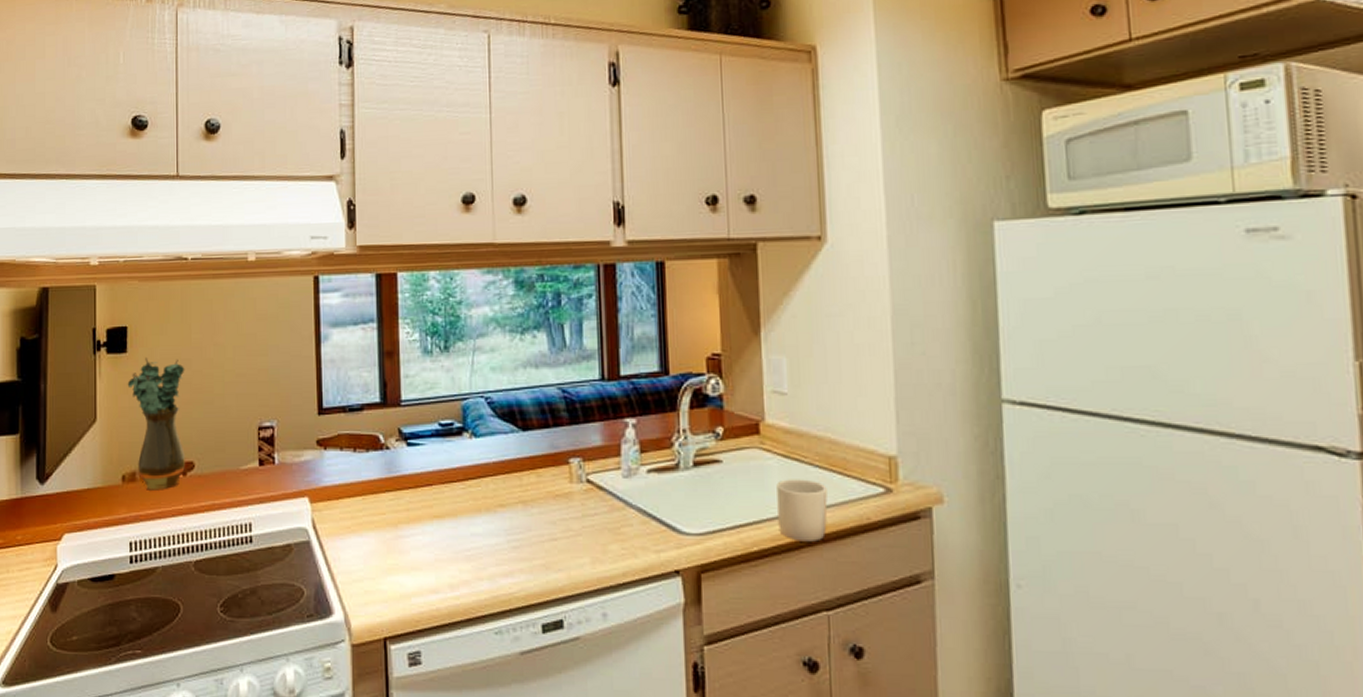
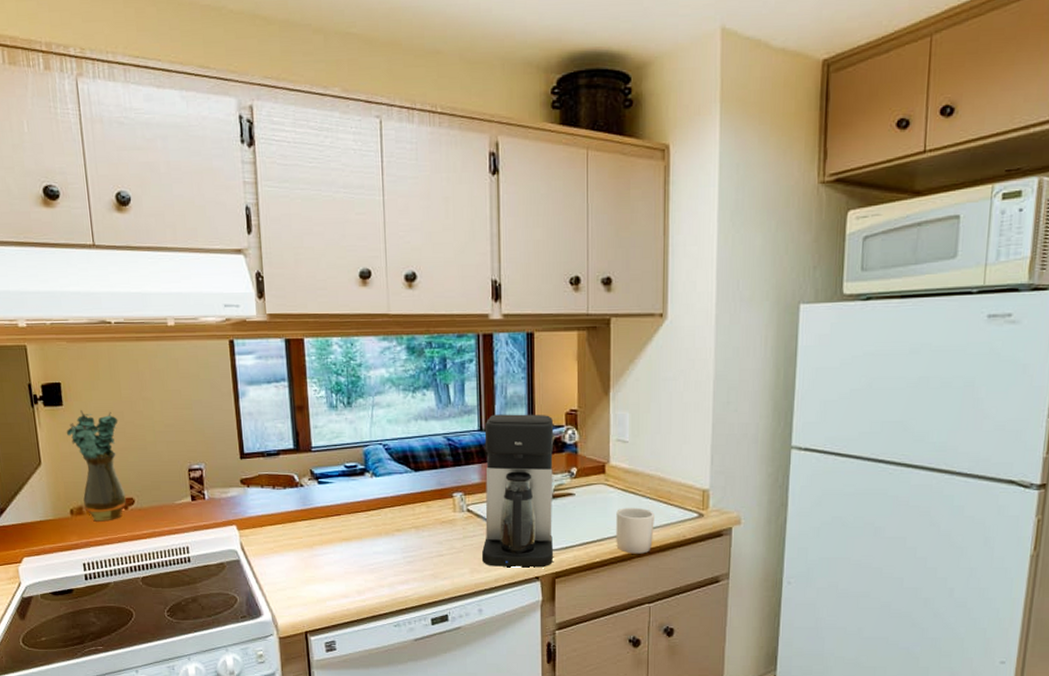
coffee maker: none [606,359,697,558] -> present [482,414,554,568]

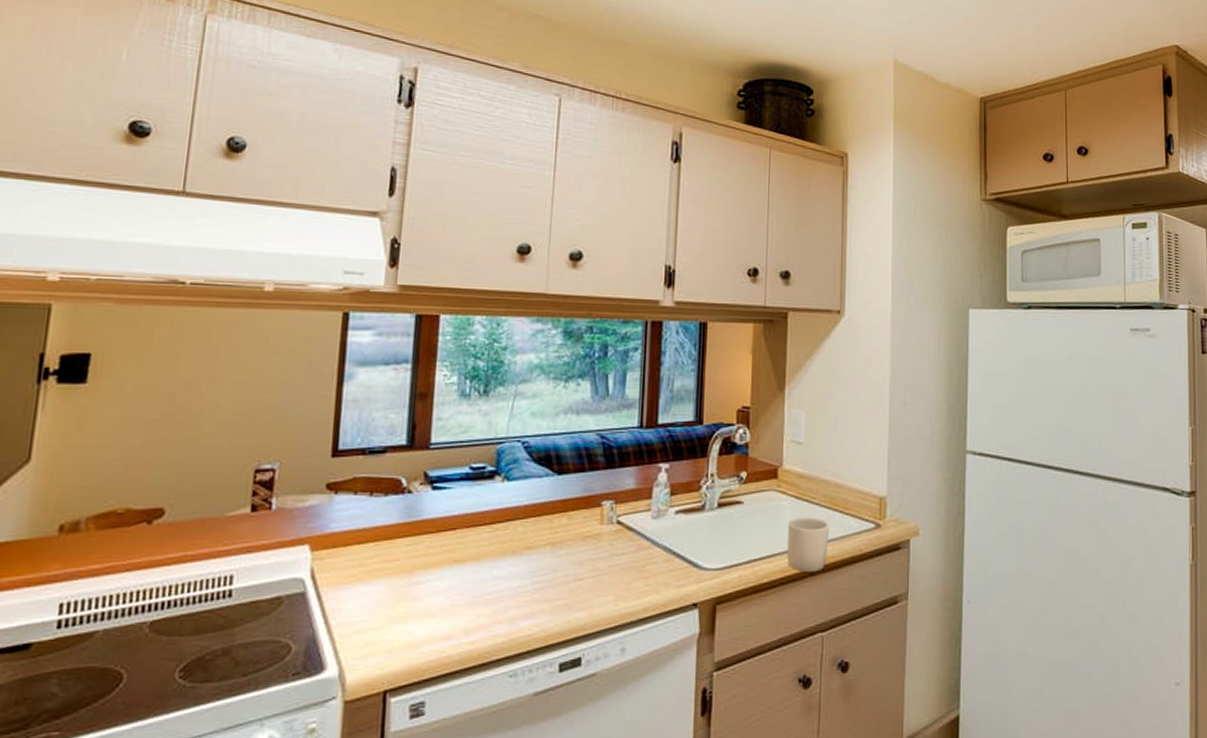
vase: present [66,410,127,522] -> none [81,390,166,542]
coffee maker: present [482,414,554,568] -> none [631,409,724,593]

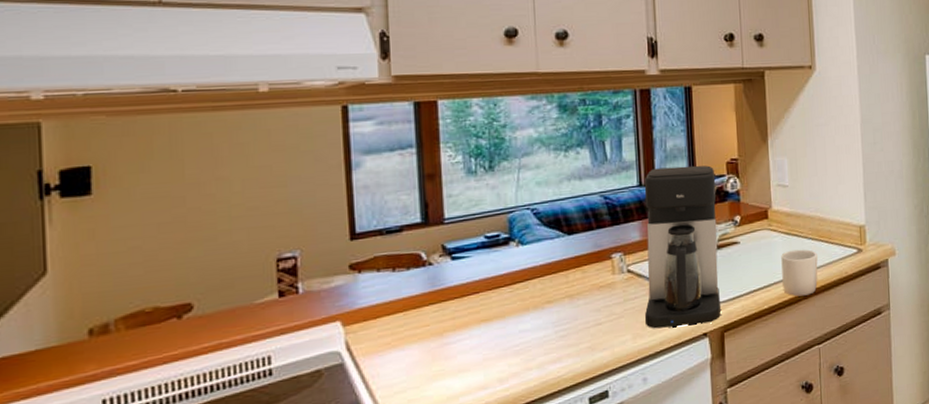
coffee maker: none [631,409,724,593] -> present [644,165,721,329]

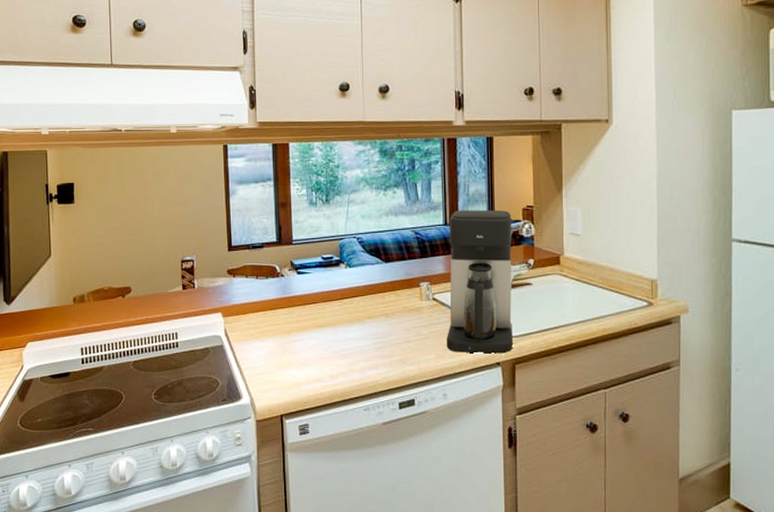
mug: present [781,249,818,297] -> none [571,296,607,341]

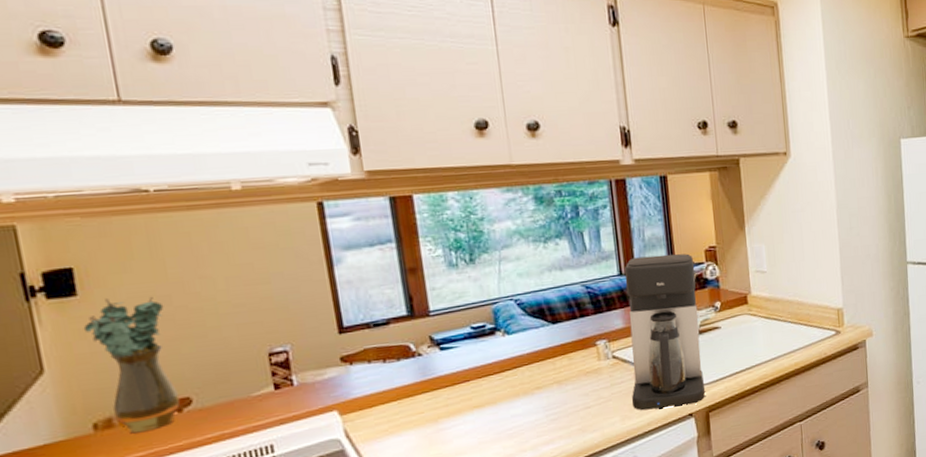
vase: none [75,207,125,309] -> present [83,296,180,434]

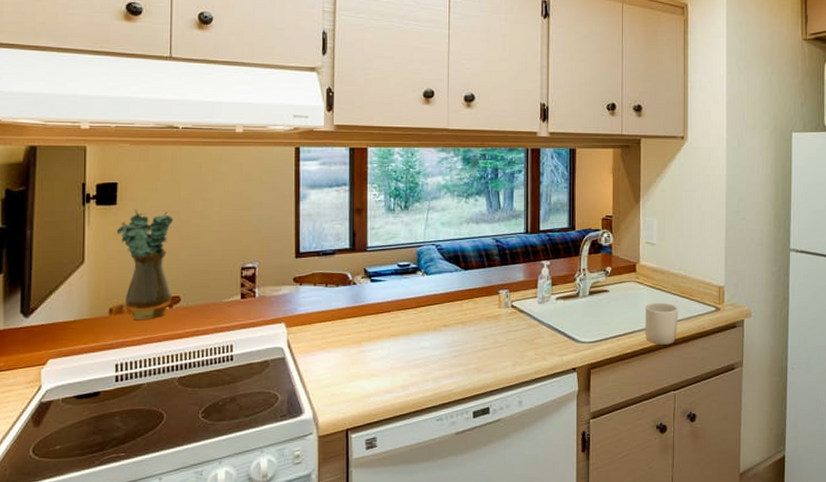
coffee maker: present [624,253,705,411] -> none [524,219,592,360]
mug: none [761,332,798,378] -> present [645,302,678,345]

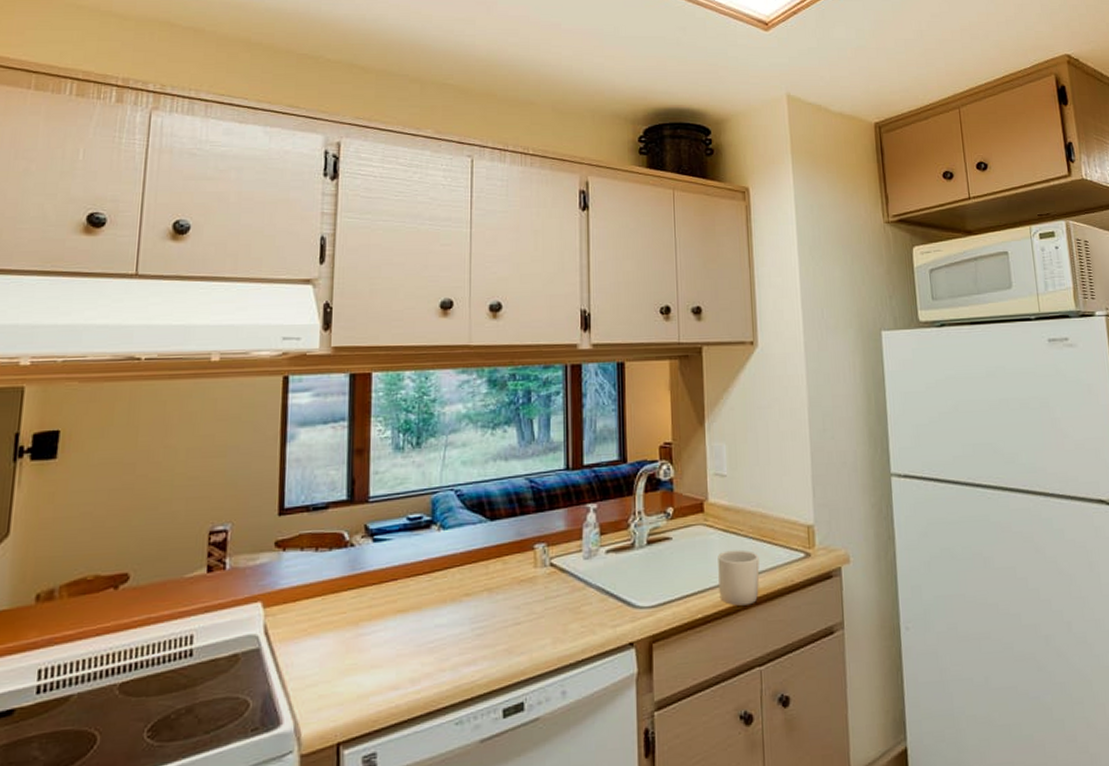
vase: present [116,210,174,321] -> none [53,463,127,609]

